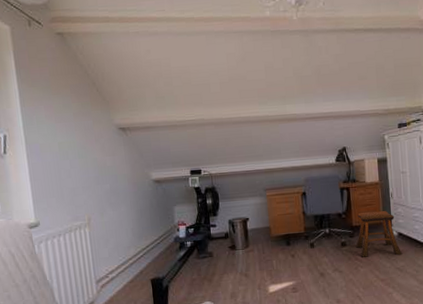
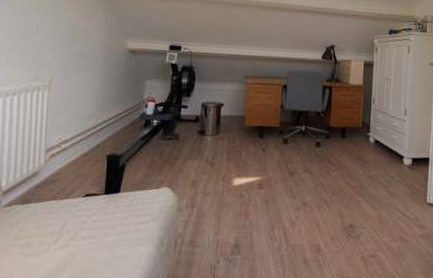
stool: present [355,211,403,257] -> none [330,113,377,164]

